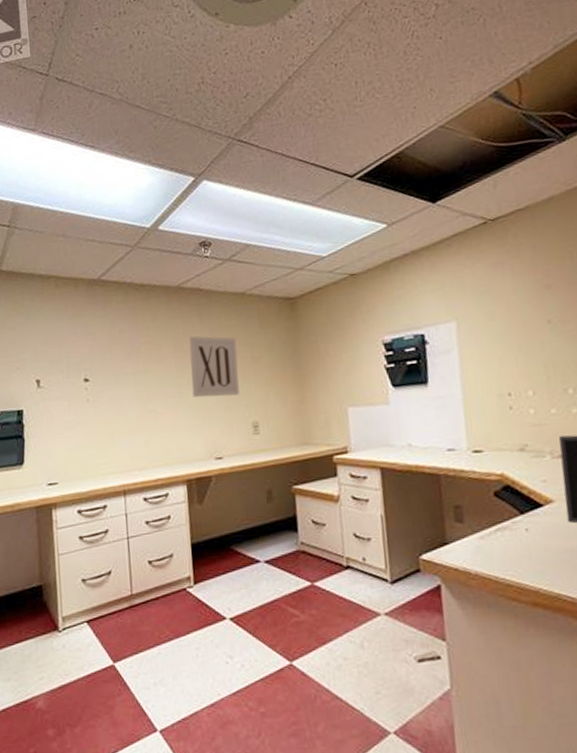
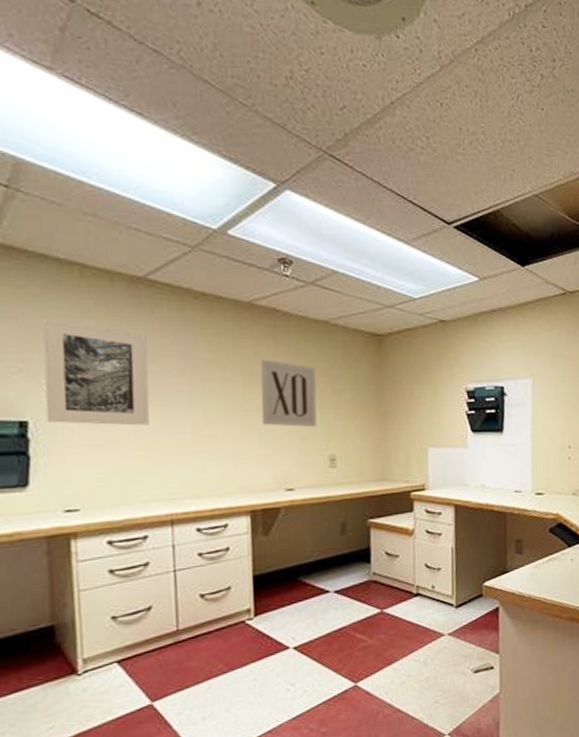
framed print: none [31,324,106,410] -> present [42,319,150,426]

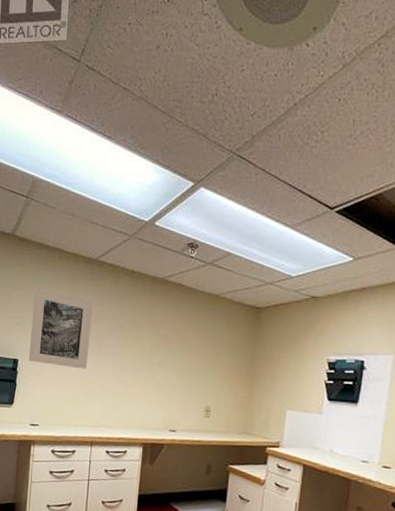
wall art: present [260,359,317,427] -> none [160,324,205,381]

